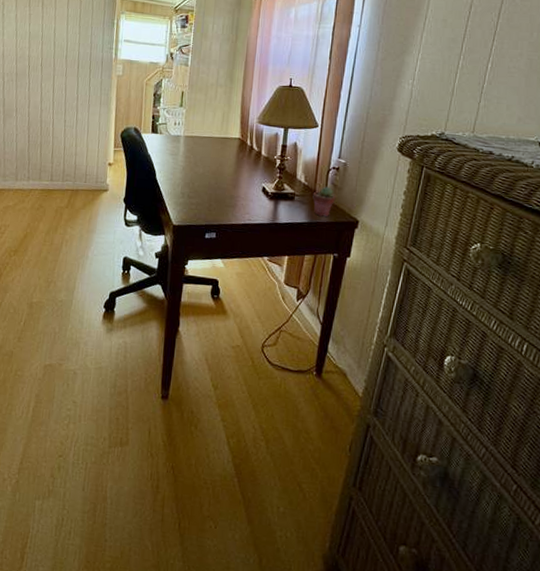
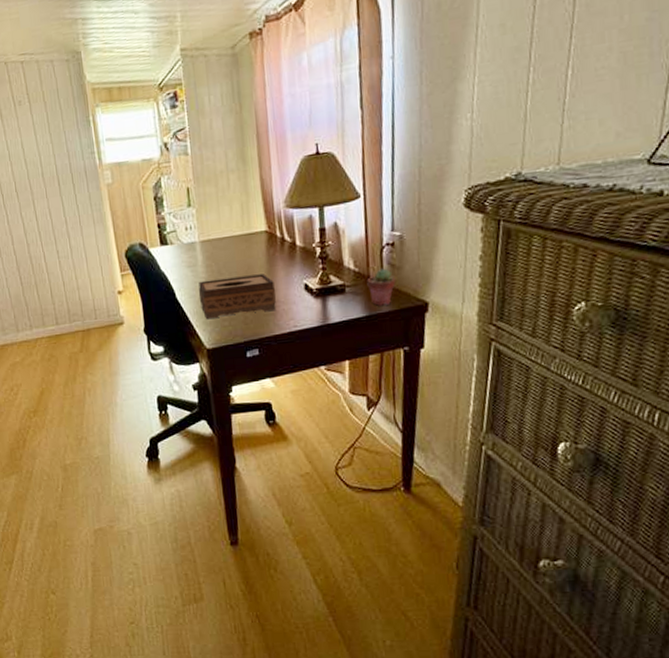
tissue box: none [174,168,239,204] -> present [198,274,276,320]

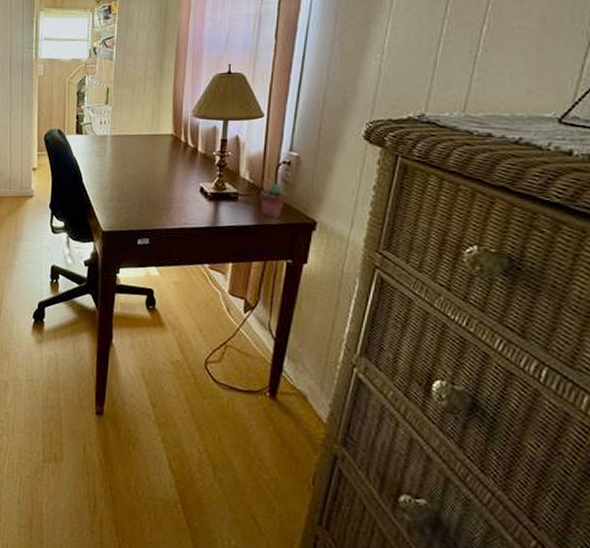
tissue box: present [198,274,276,320] -> none [102,170,173,207]

